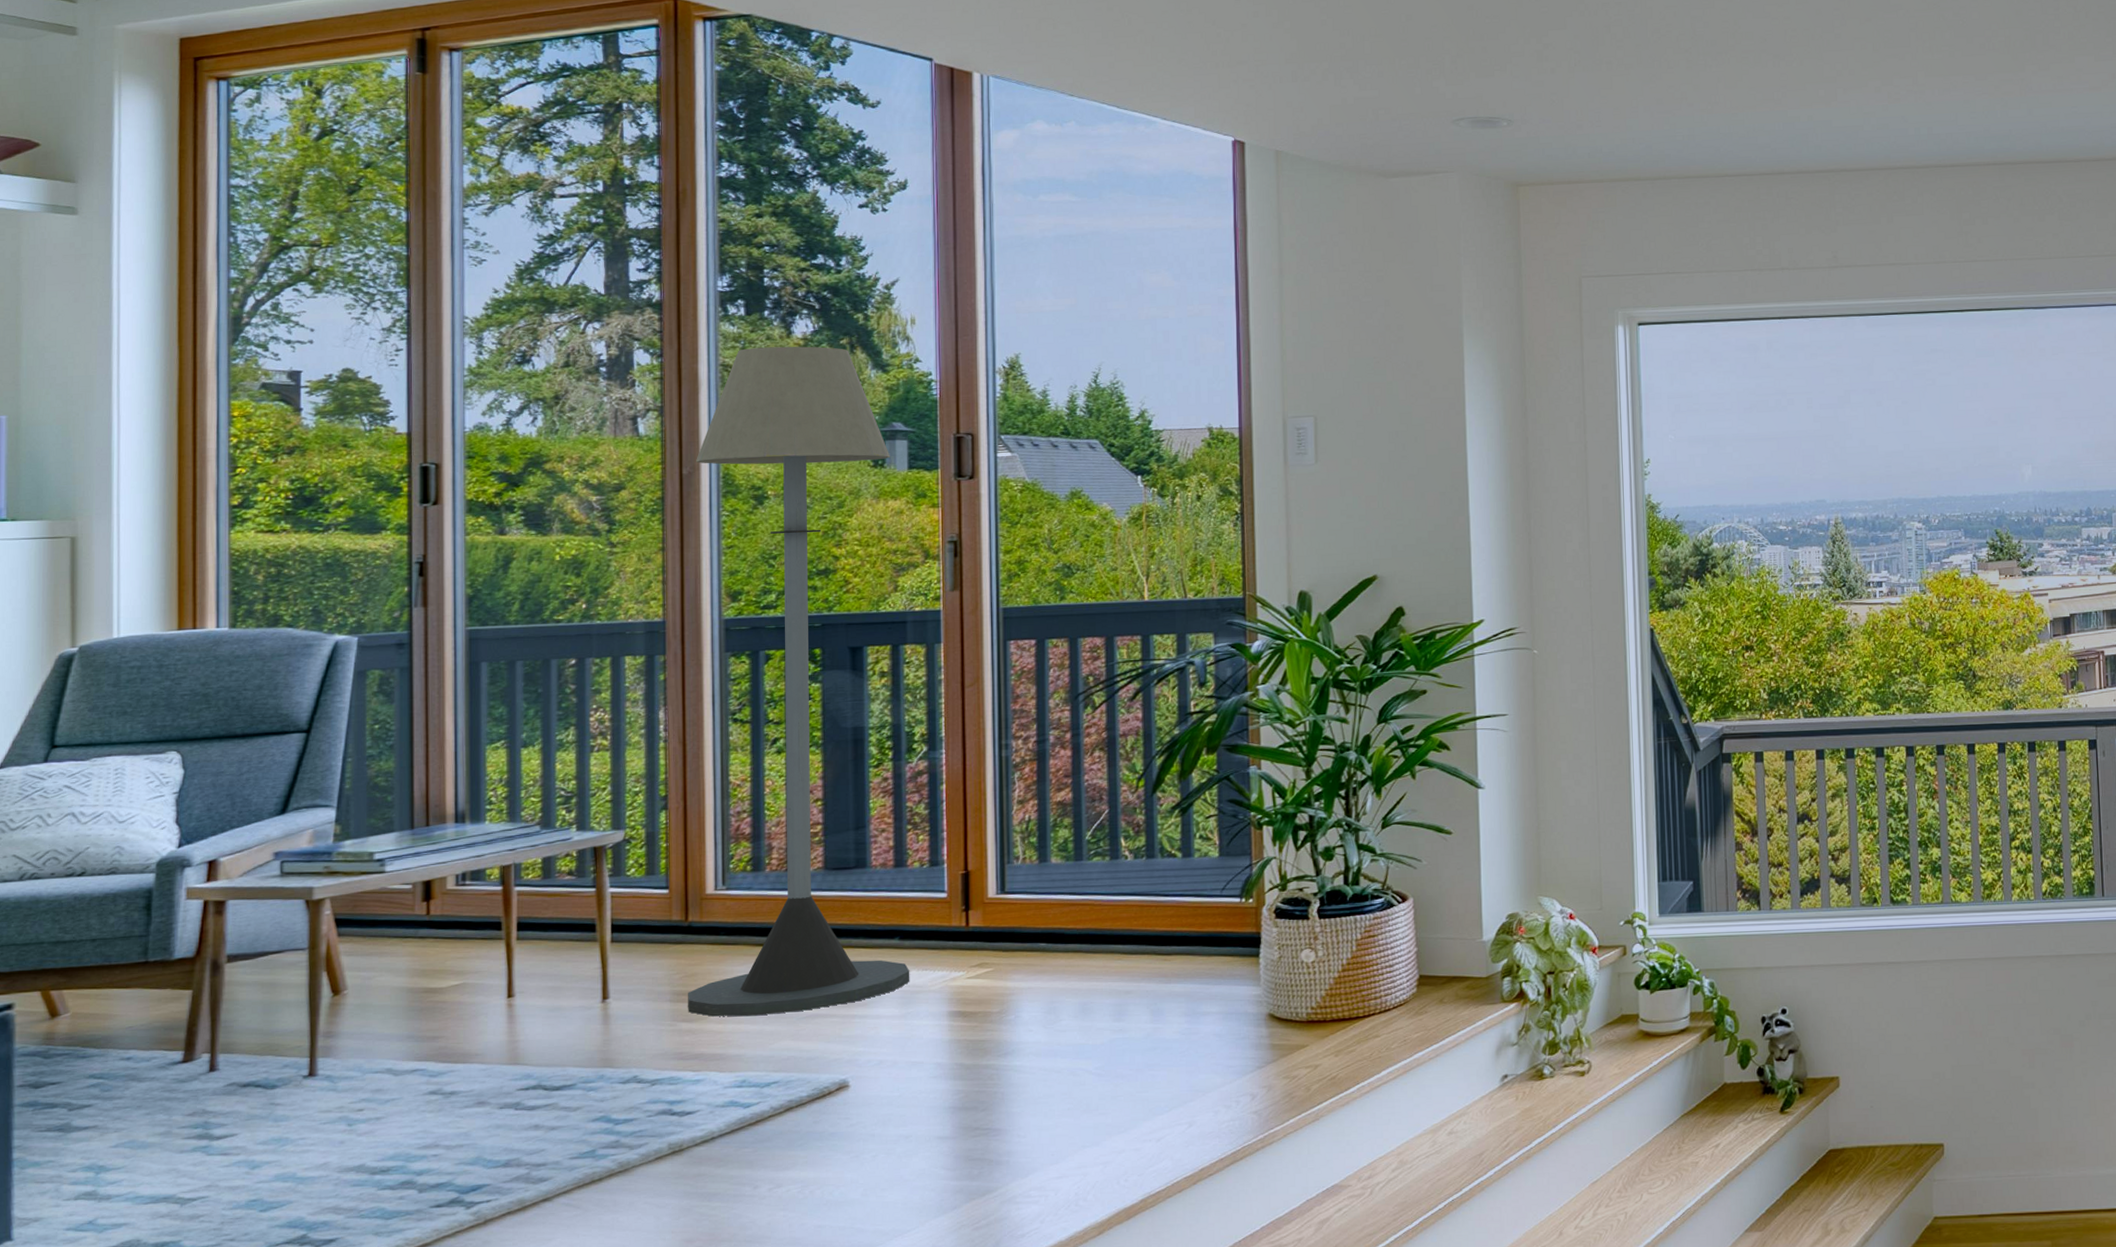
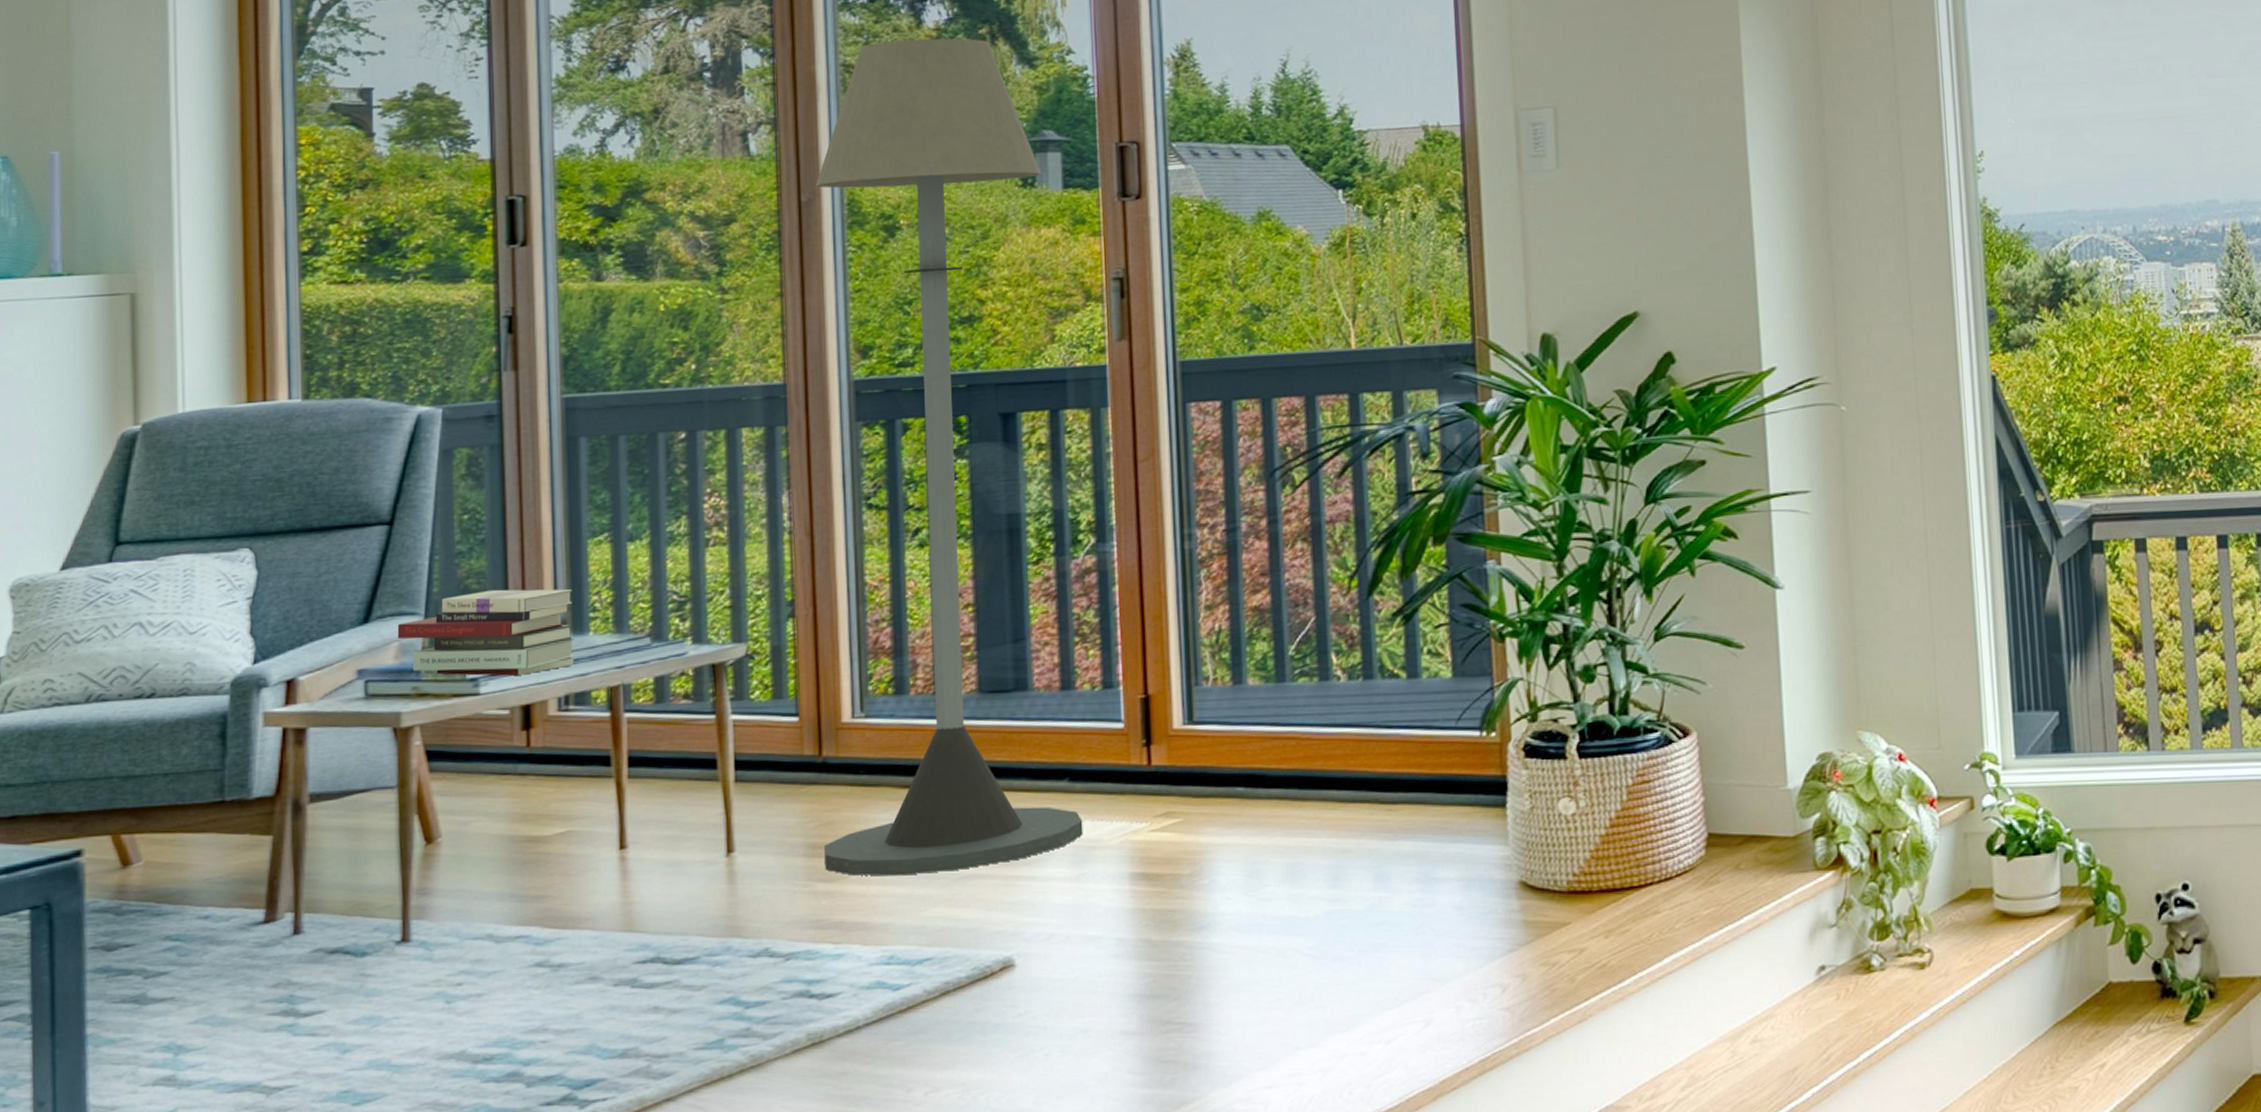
books: none [312,786,472,857] -> present [397,589,575,676]

